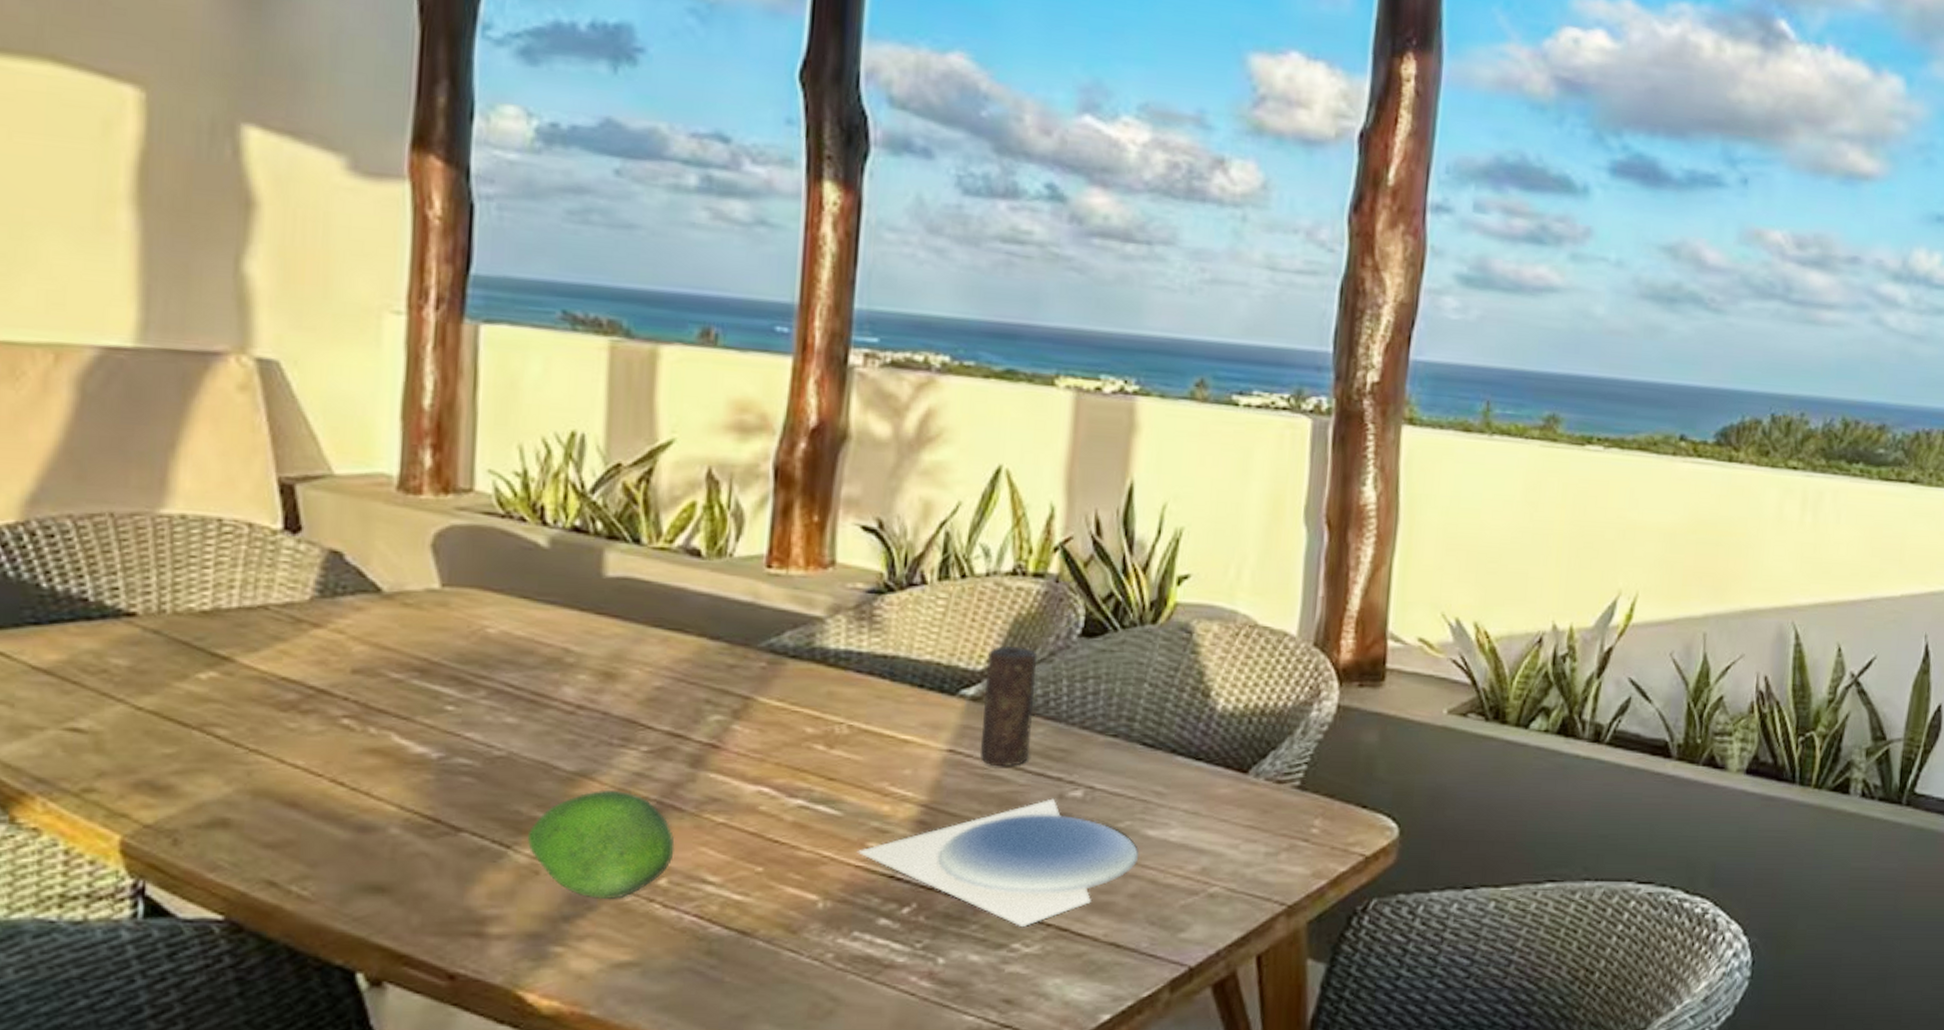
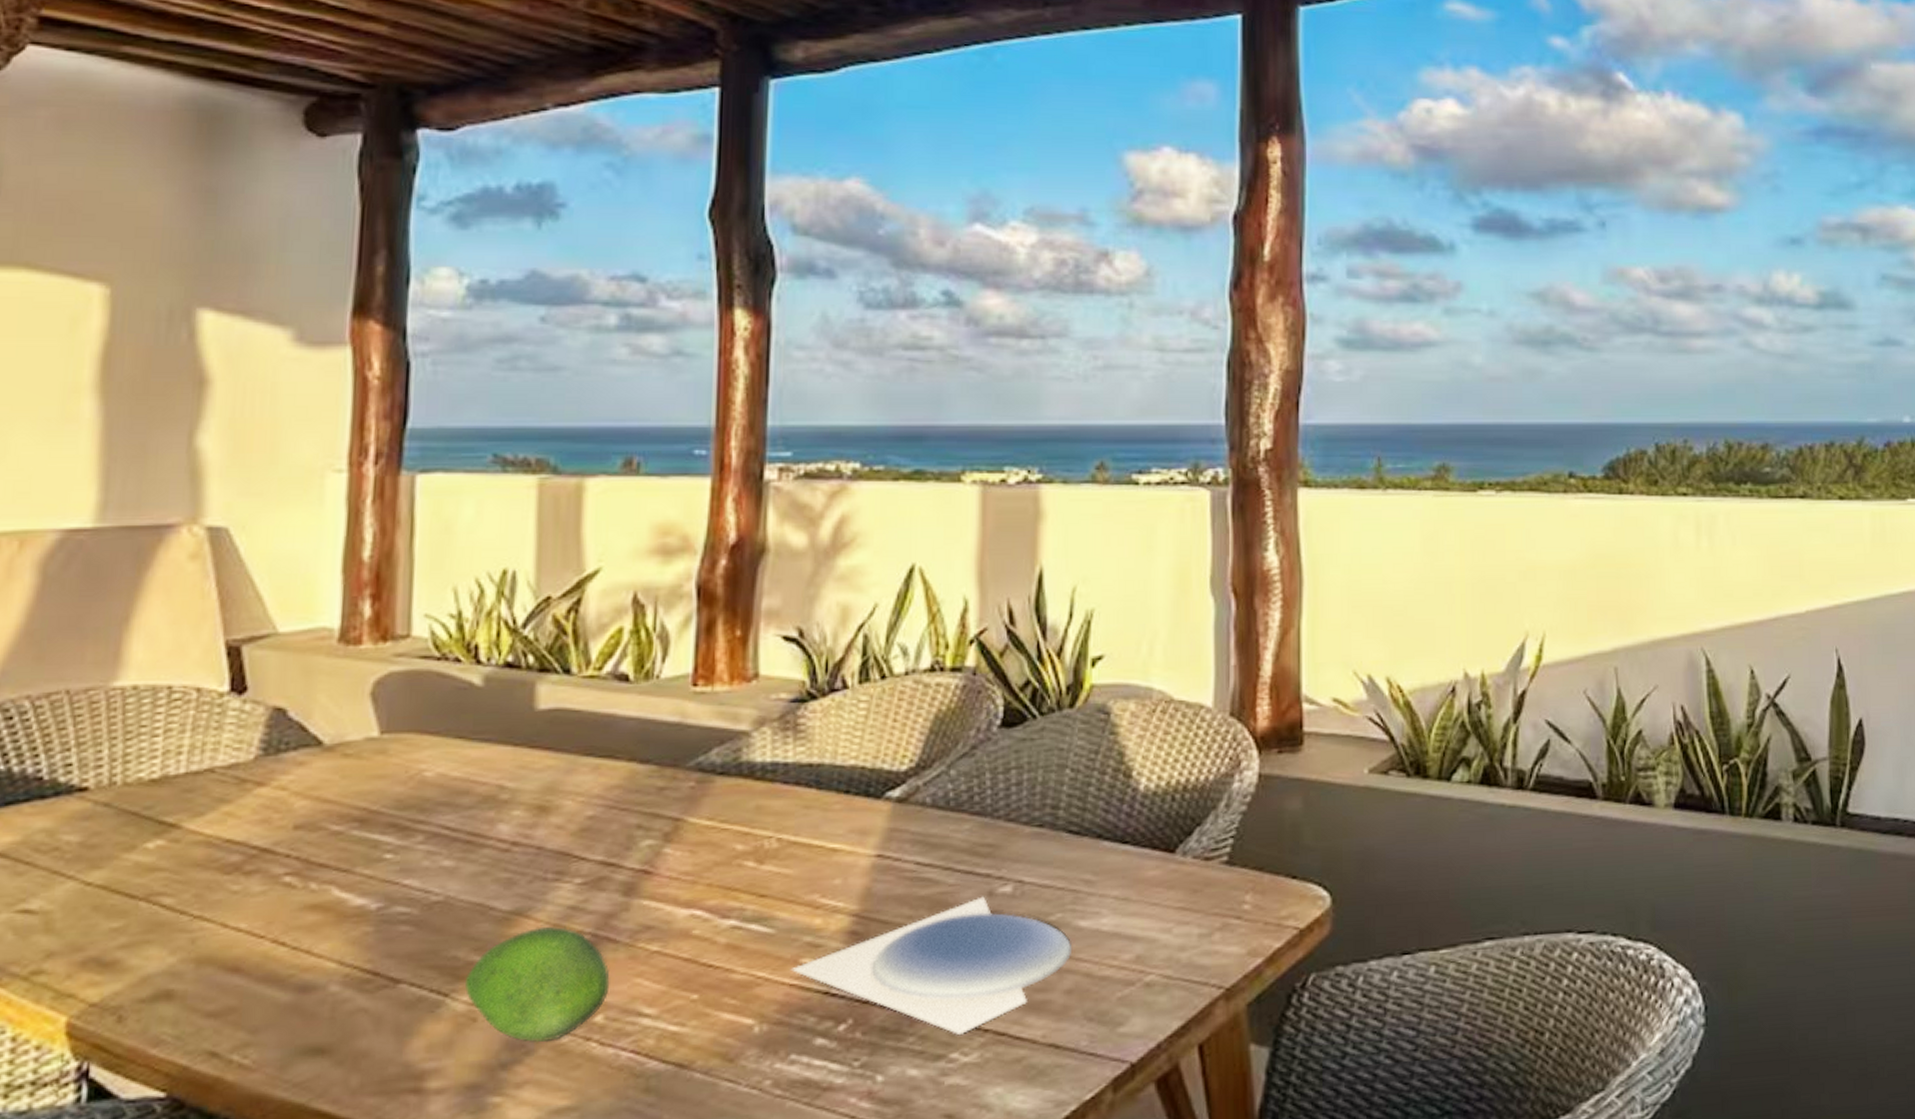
candle: present [980,645,1038,767] -> none [908,743,960,869]

